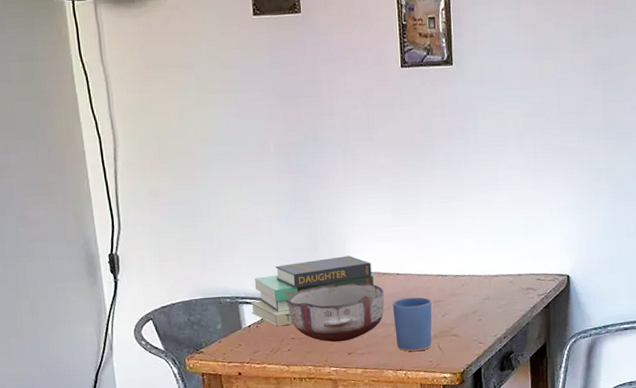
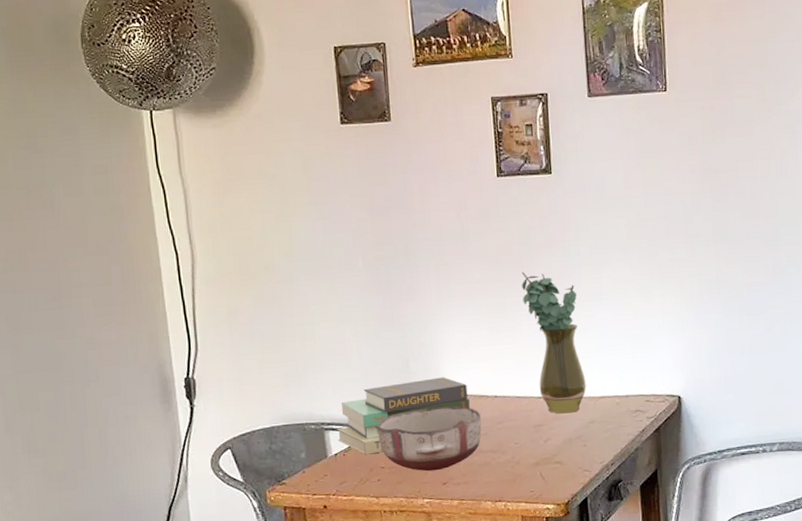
mug: present [392,297,432,352] -> none [490,421,534,481]
vase: none [423,157,482,291] -> present [522,271,587,414]

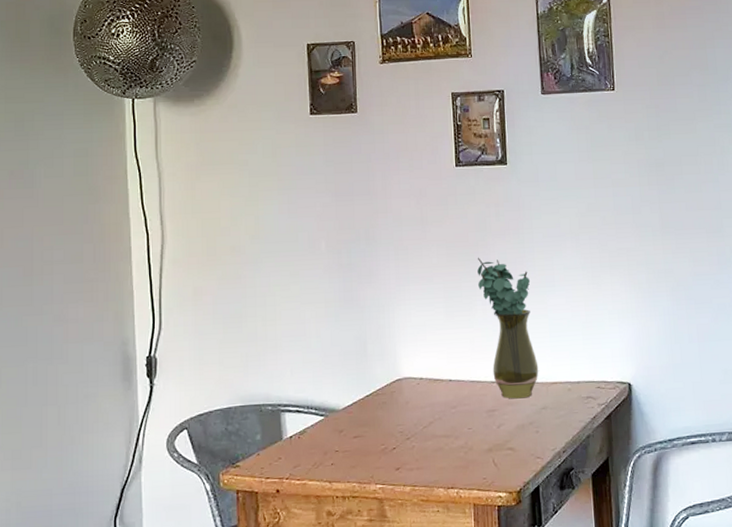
books: present [336,377,470,455] -> none [293,360,425,438]
ceramic bowl: present [376,406,482,472] -> none [332,389,436,456]

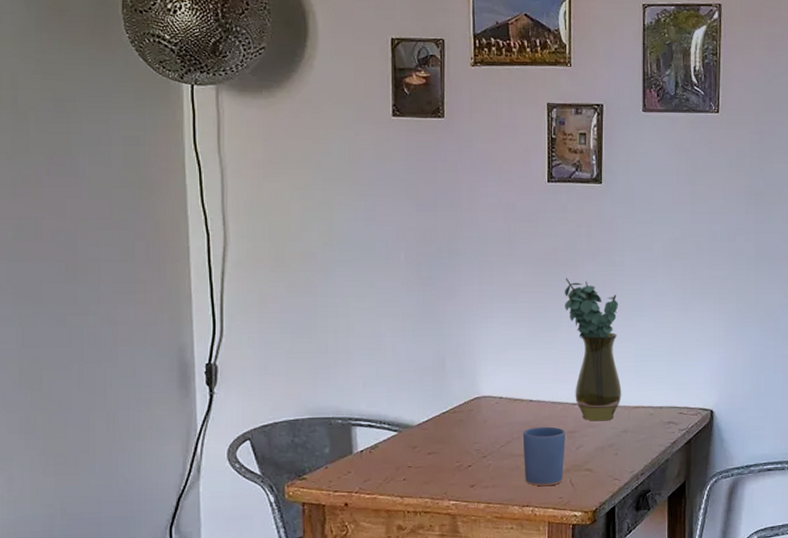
mug: none [444,406,487,468] -> present [522,426,565,487]

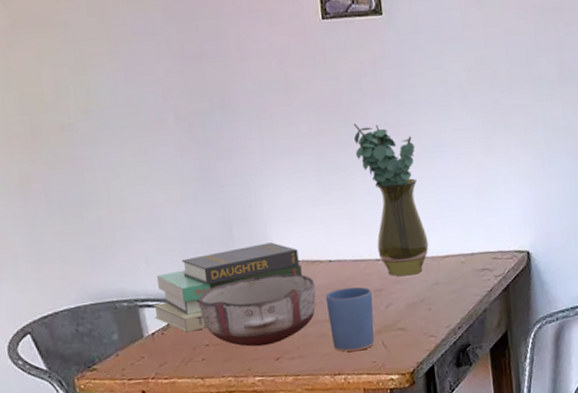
books: none [364,378,504,453] -> present [152,242,302,332]
ceramic bowl: none [406,408,515,473] -> present [198,273,316,347]

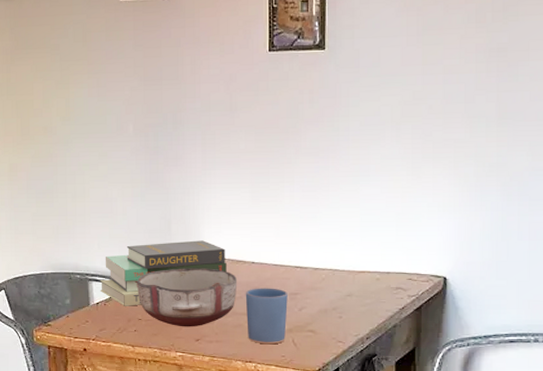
vase: present [354,123,429,277] -> none [287,144,346,284]

